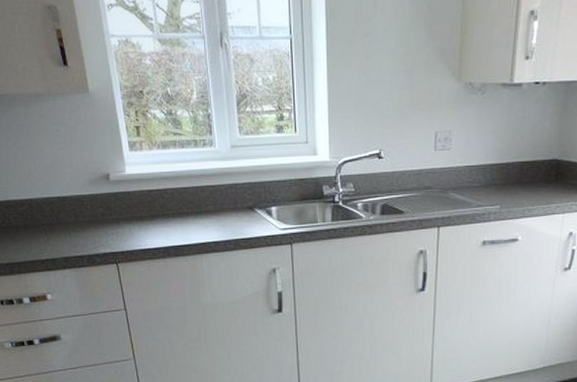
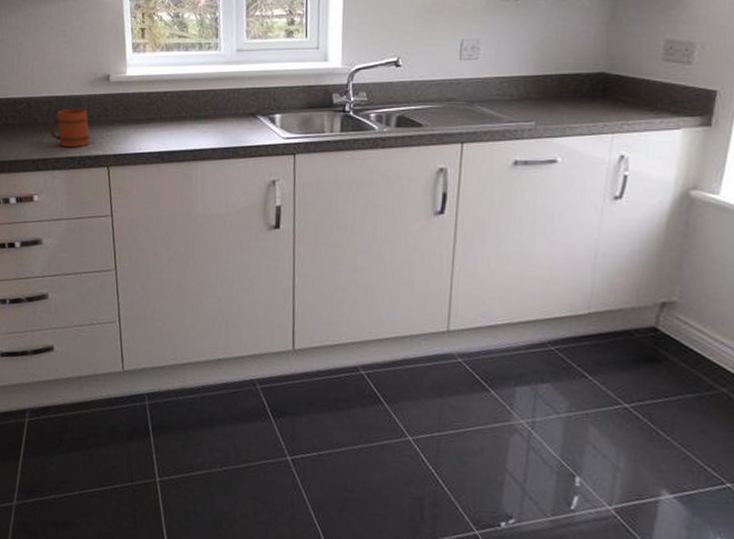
mug: none [54,208,96,246] -> present [49,108,90,147]

